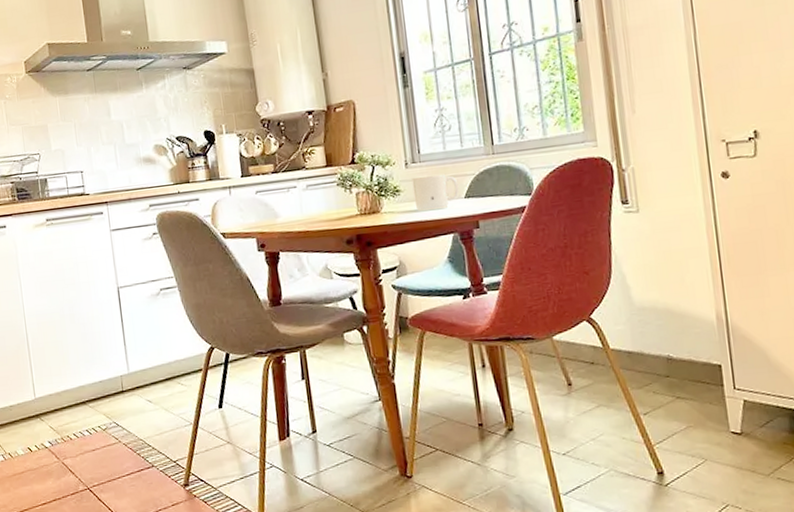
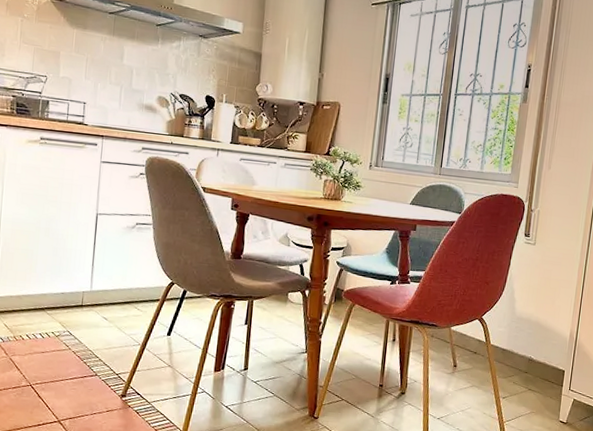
mug: present [412,173,460,212] -> none [370,178,408,210]

